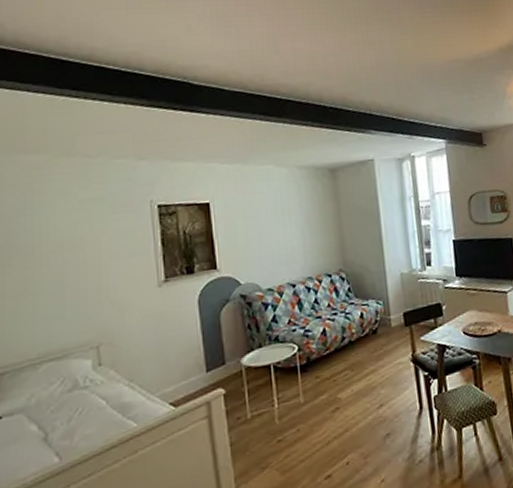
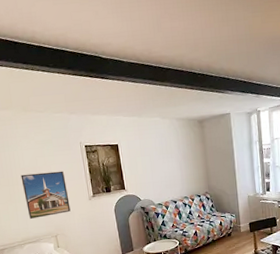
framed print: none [48,243,126,321] -> present [20,171,71,219]

